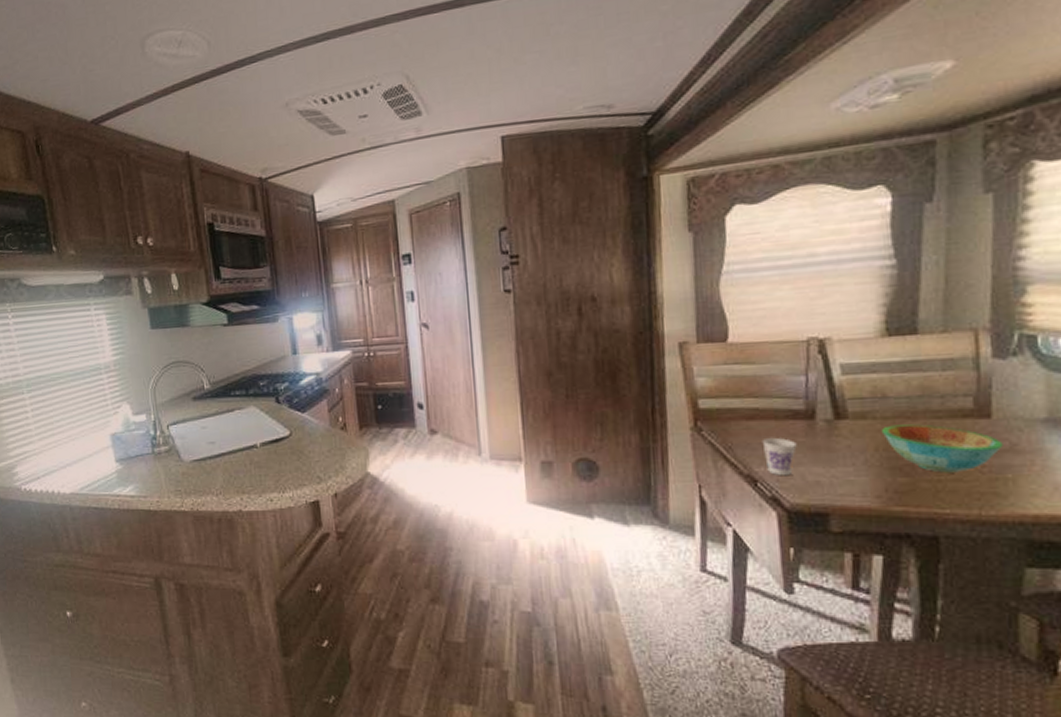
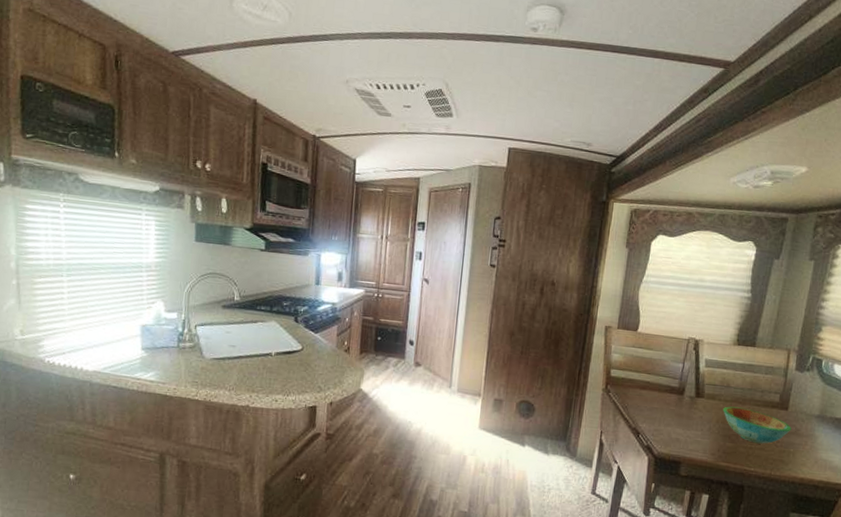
cup: present [761,437,797,476] -> none [647,403,669,433]

